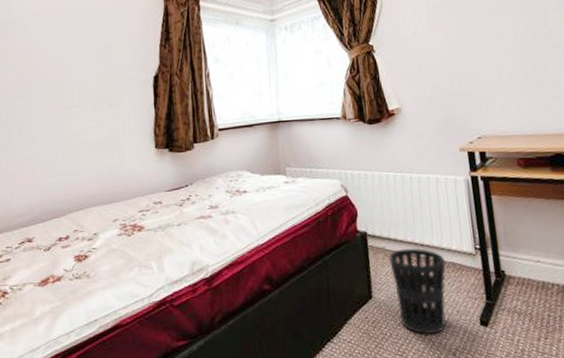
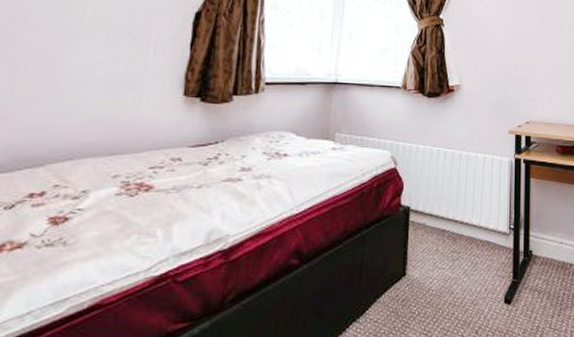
wastebasket: present [389,248,446,334] -> none [428,225,481,312]

